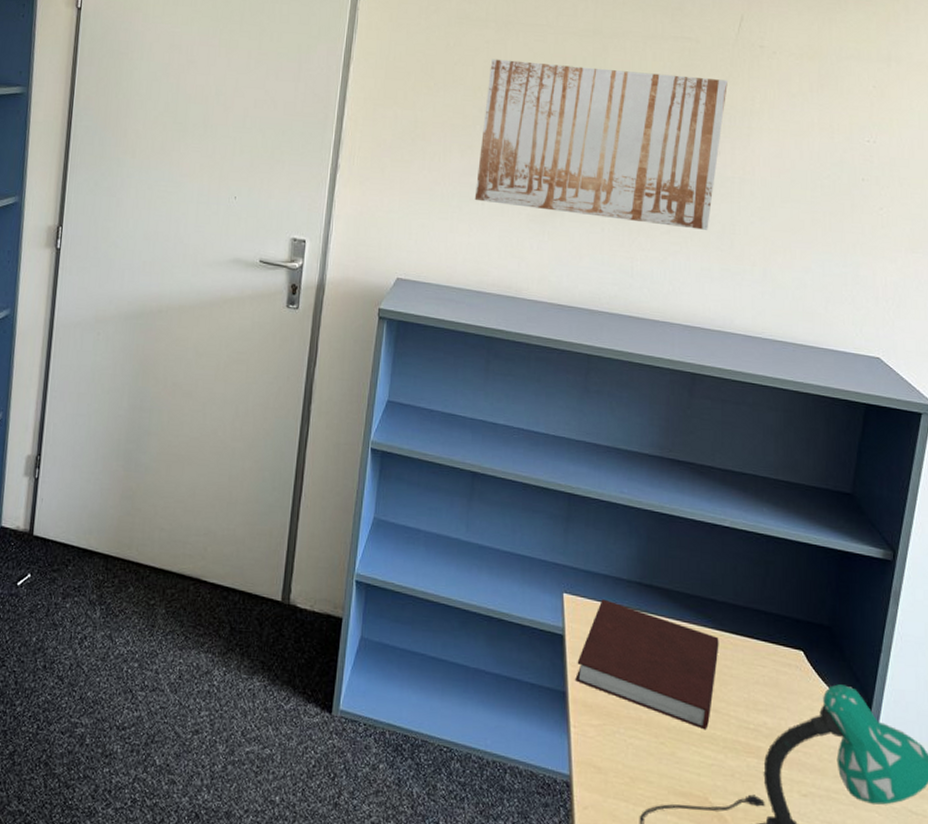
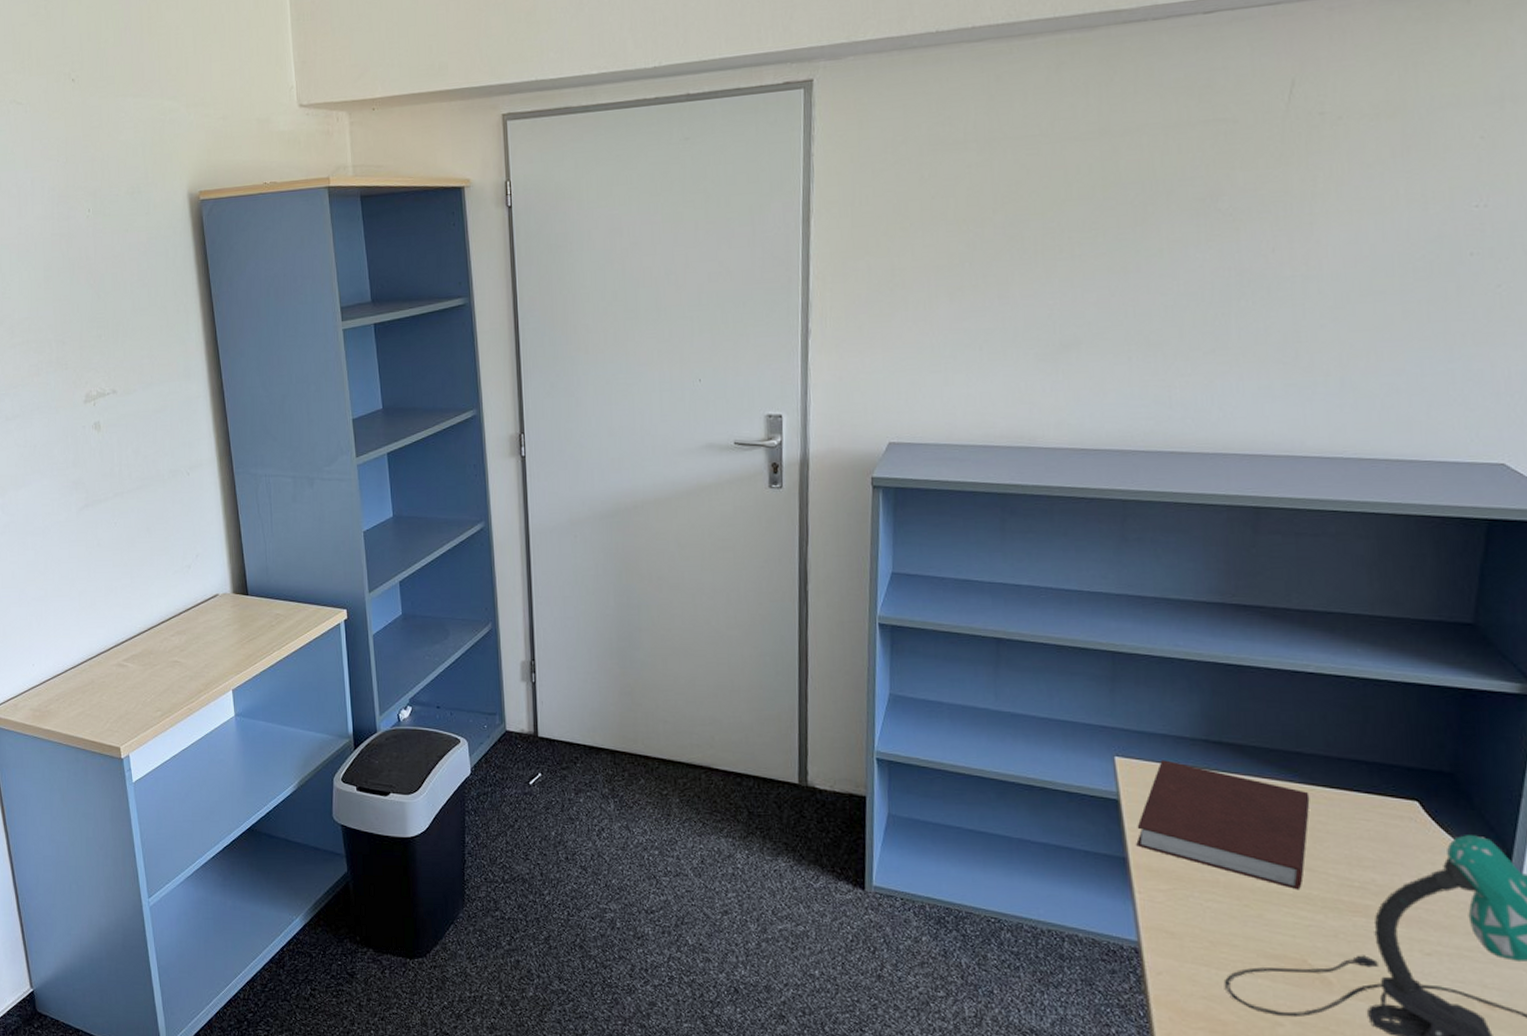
wall art: present [474,59,728,230] -> none [970,161,1279,347]

